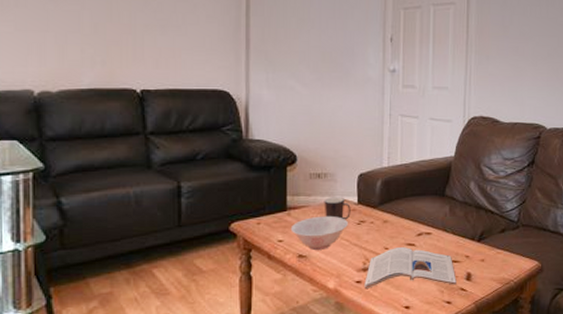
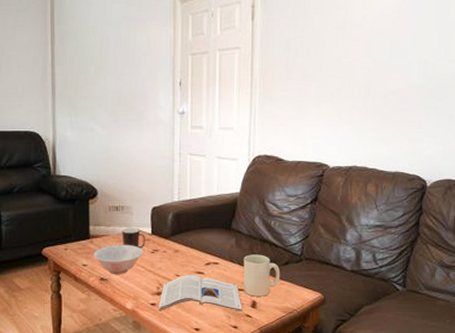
cup: none [457,222,497,268] -> present [243,254,281,297]

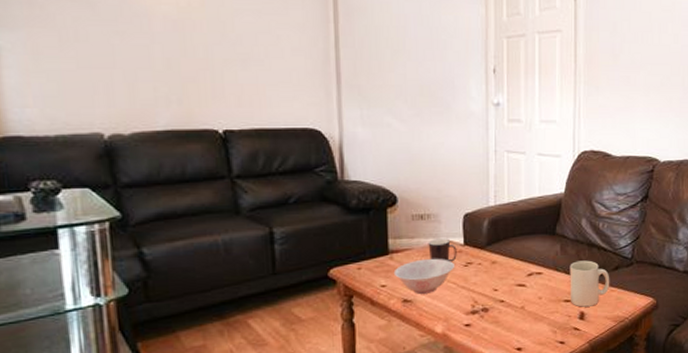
magazine: present [158,274,242,312] -> none [474,287,570,333]

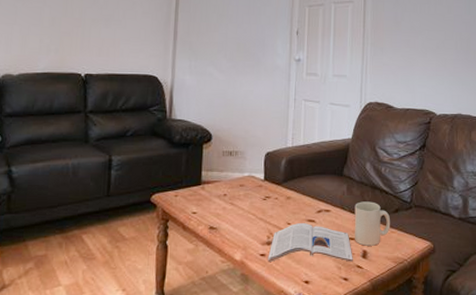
bowl: present [393,258,454,294] -> none [203,190,255,222]
mug: present [428,238,457,262] -> none [234,173,258,195]
magazine: none [474,287,570,333] -> present [268,222,353,263]

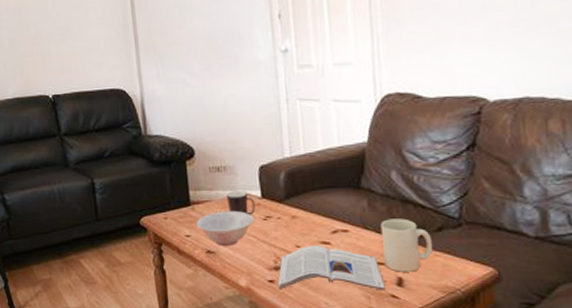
bowl: none [203,190,255,222] -> present [196,210,254,246]
mug: none [234,173,258,195] -> present [226,191,255,215]

